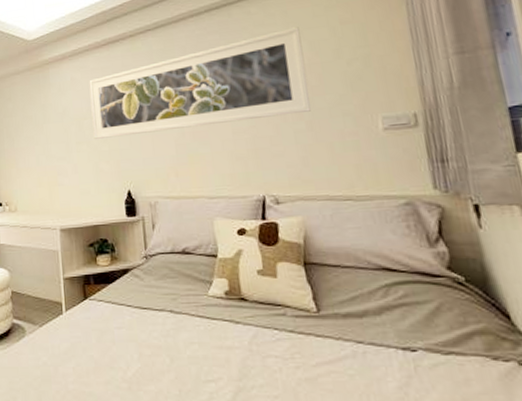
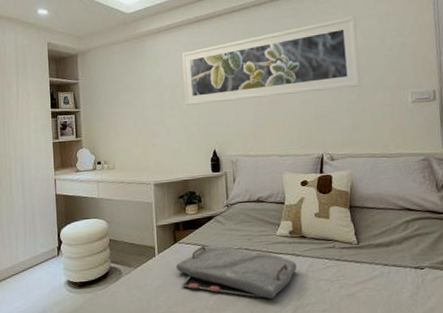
serving tray: none [86,304,236,376] -> present [175,244,297,299]

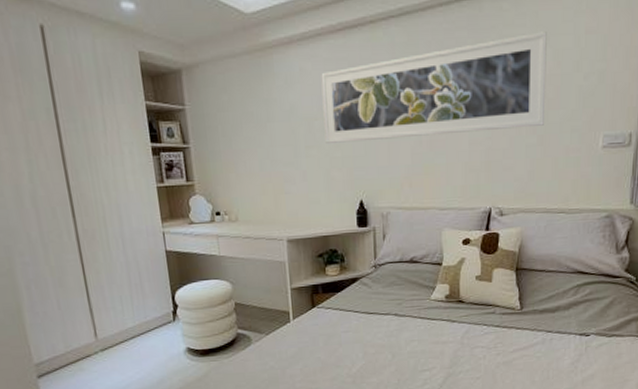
serving tray: present [175,244,297,299] -> none [313,309,451,367]

